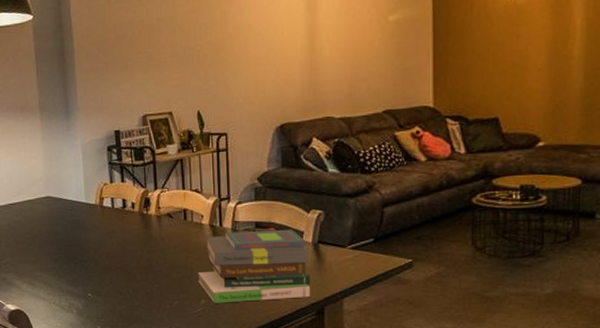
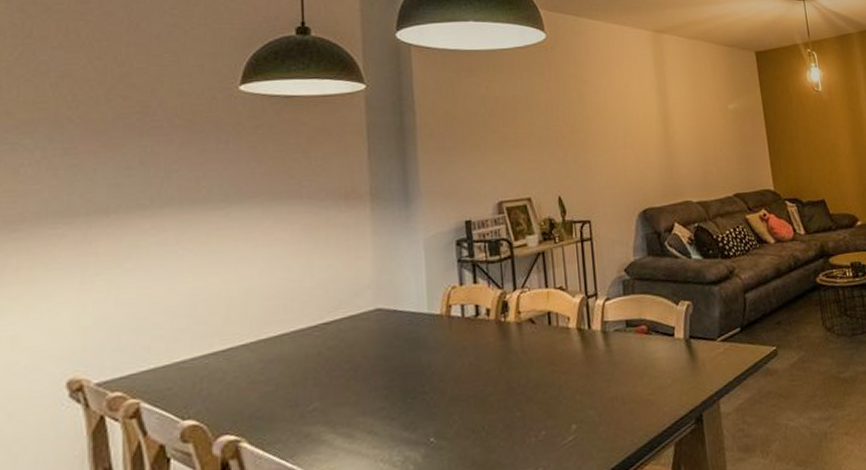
books: present [198,229,311,303] -> none [566,325,688,427]

